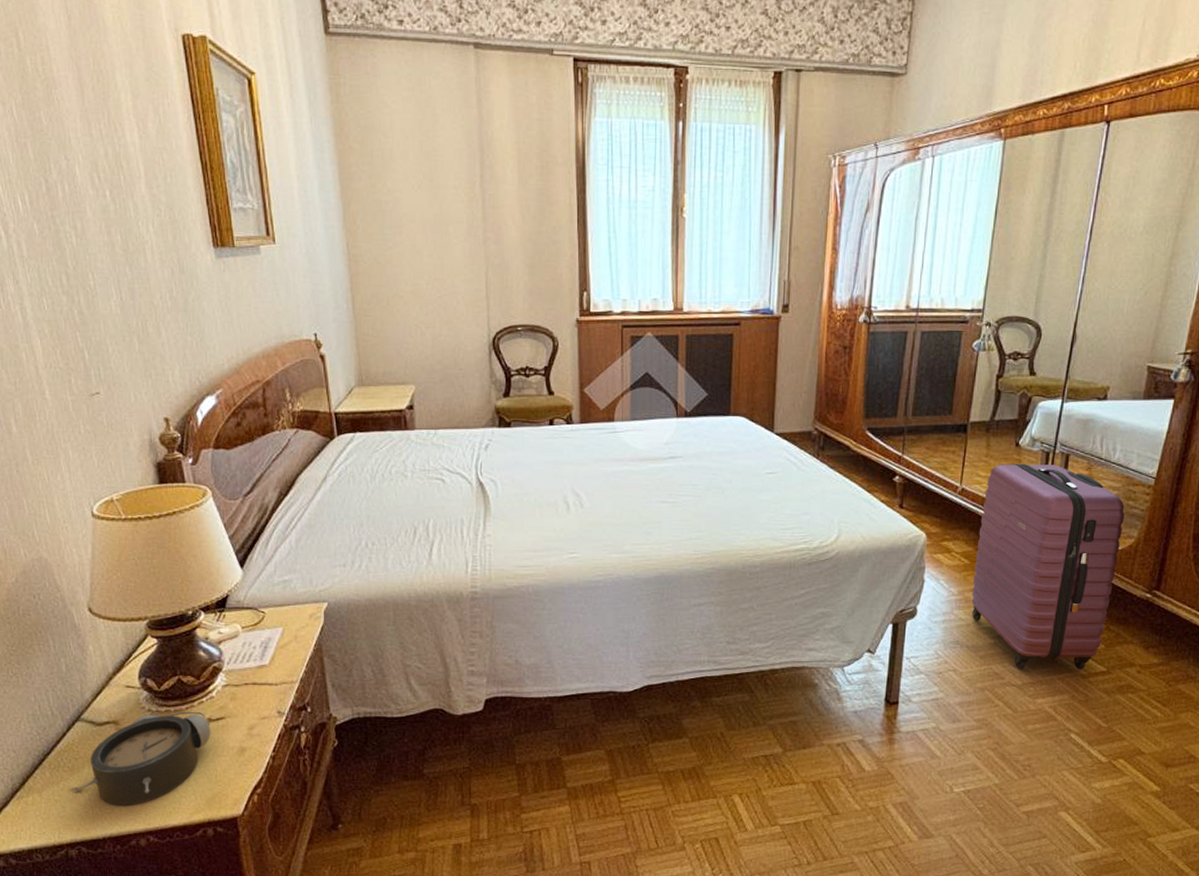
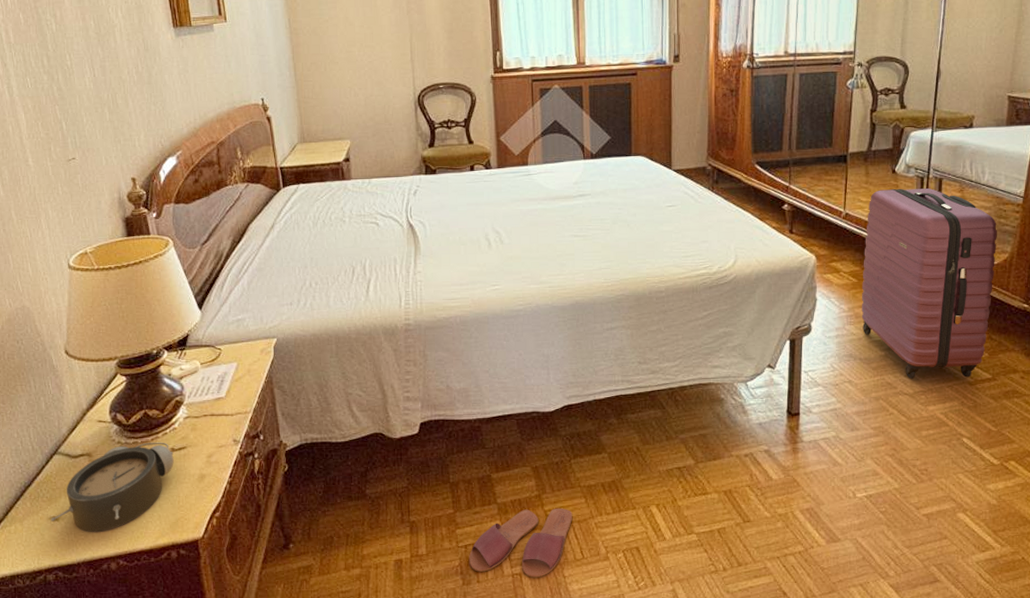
slippers: none [533,794,648,867] -> present [468,508,573,578]

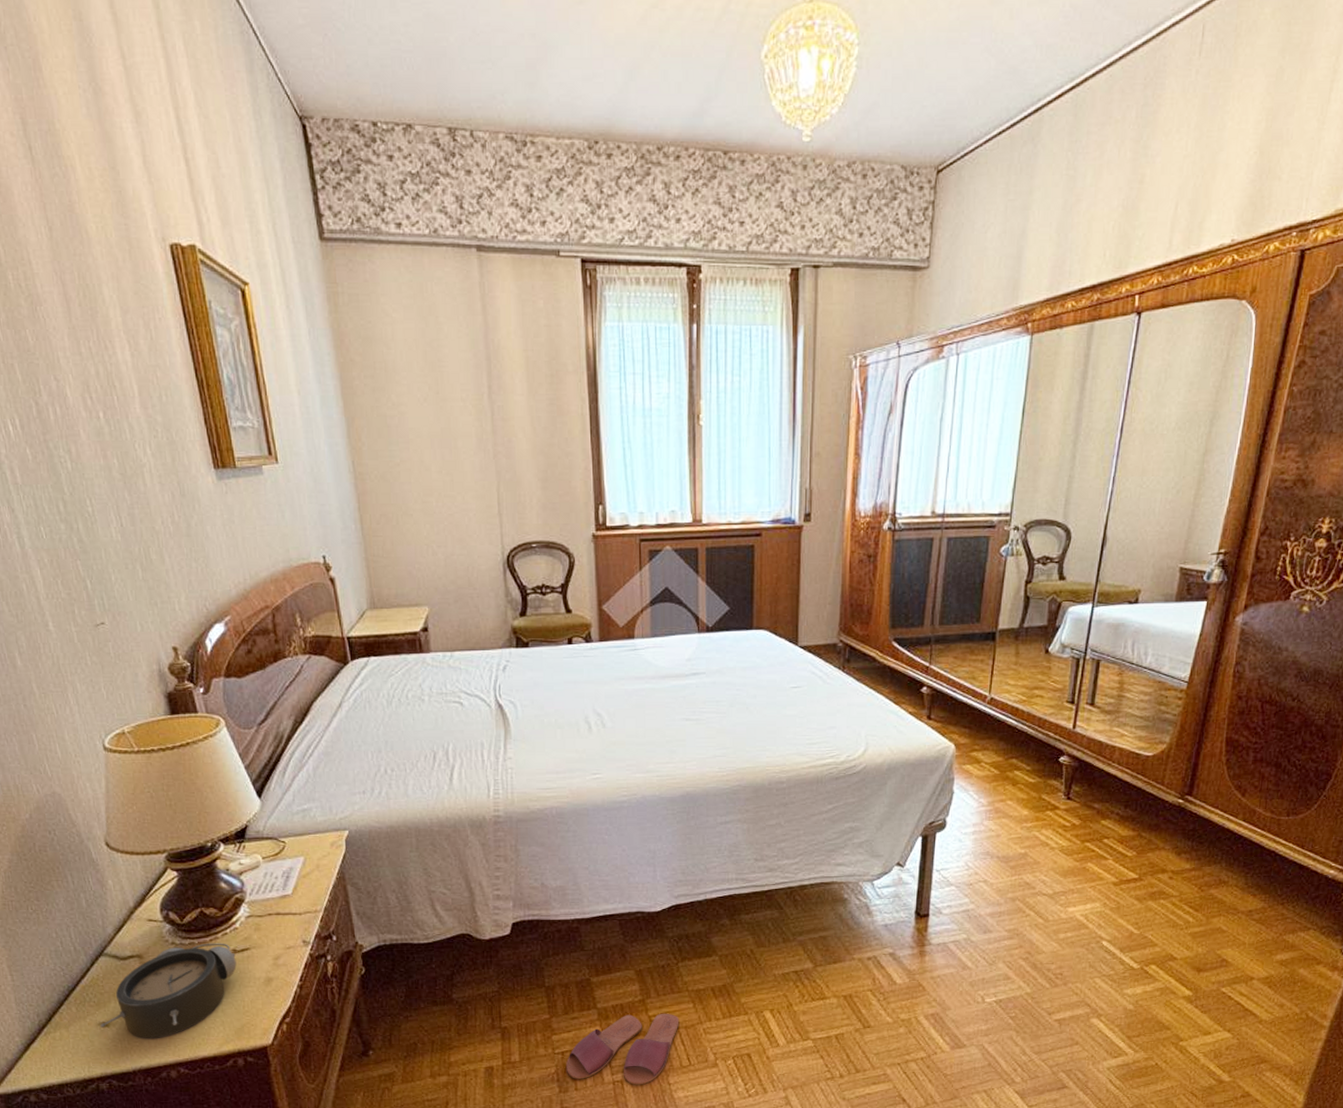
suitcase: present [861,188,997,380] -> none [1001,670,1157,879]

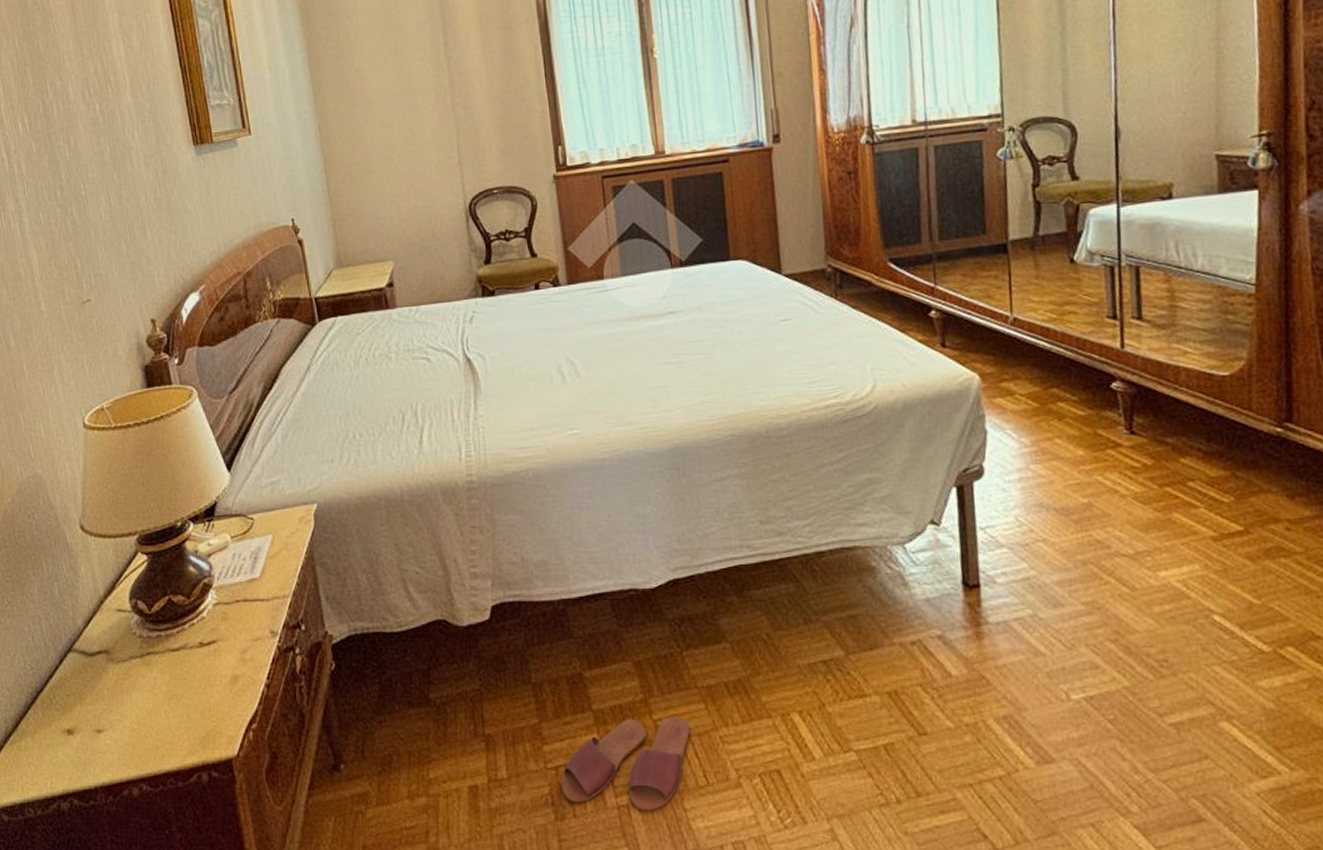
alarm clock: present [100,943,237,1038] -> none [65,635,203,748]

